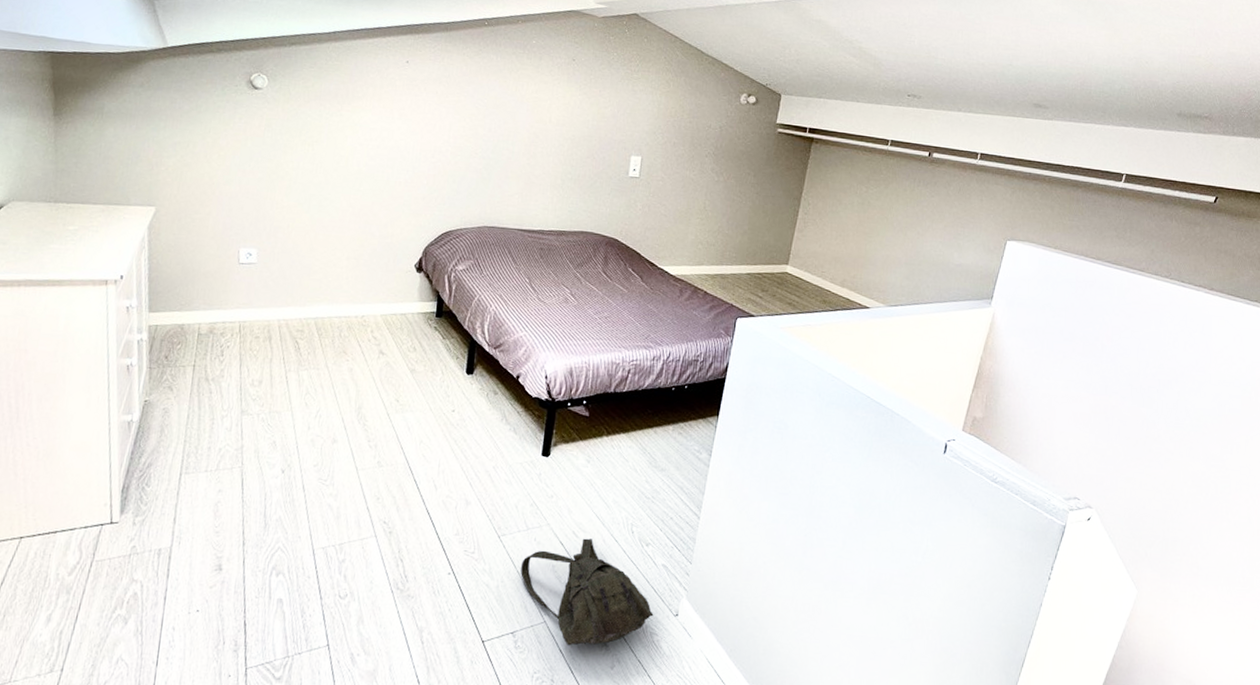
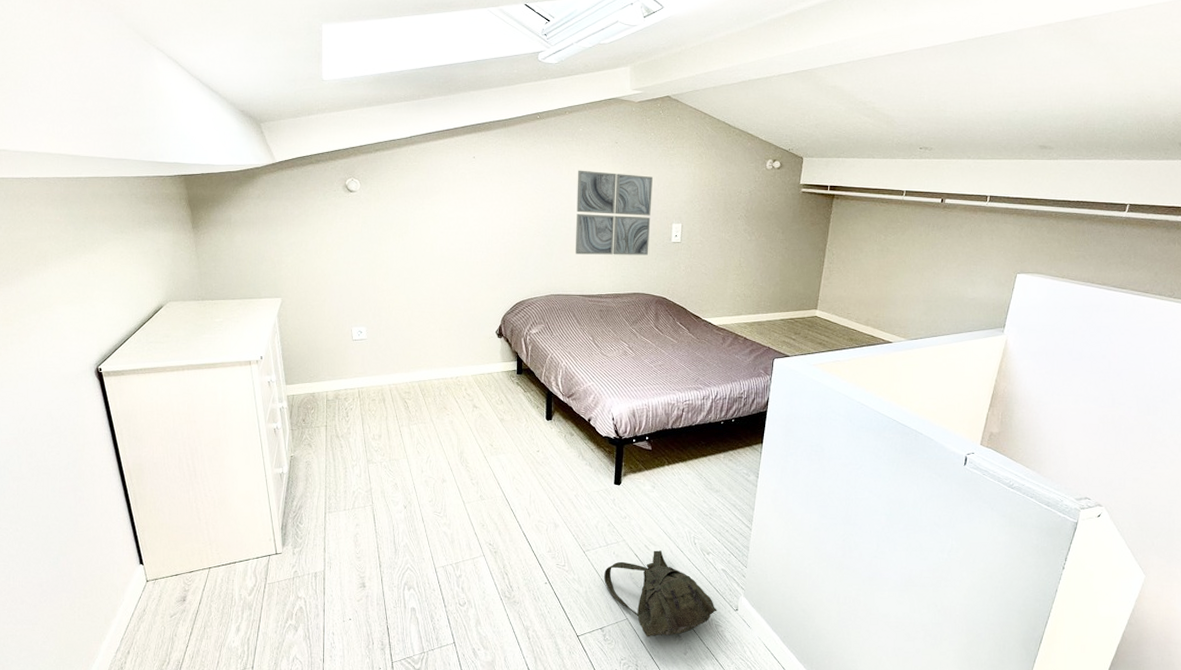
wall art: none [517,86,612,190] -> present [576,170,653,256]

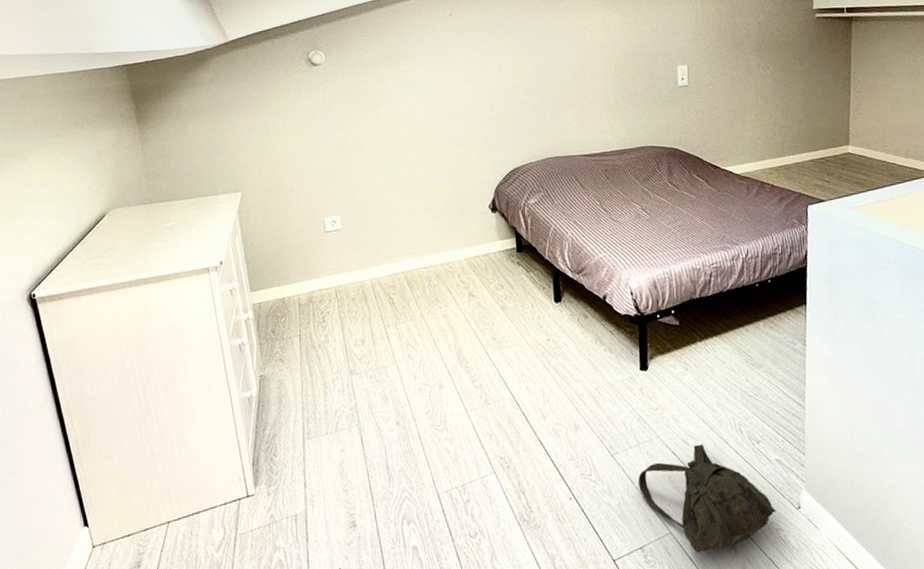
wall art: present [576,170,653,256] -> none [566,16,654,110]

